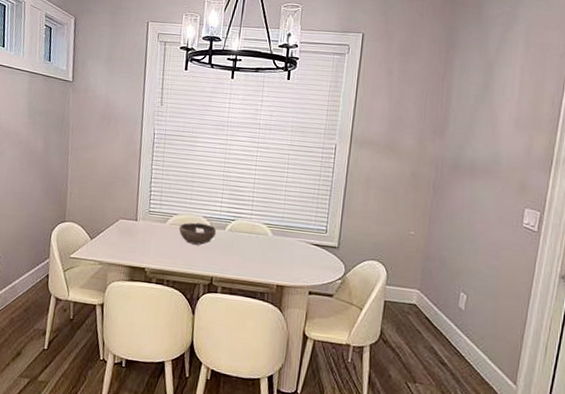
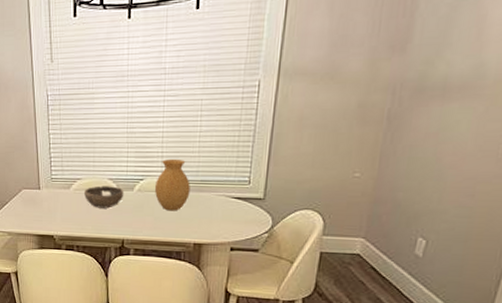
vase: none [244,203,276,253] -> present [155,158,190,211]

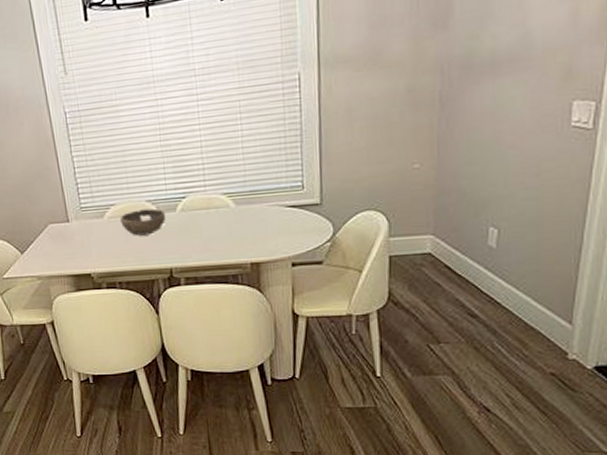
vase: present [155,158,190,211] -> none [200,169,240,230]

